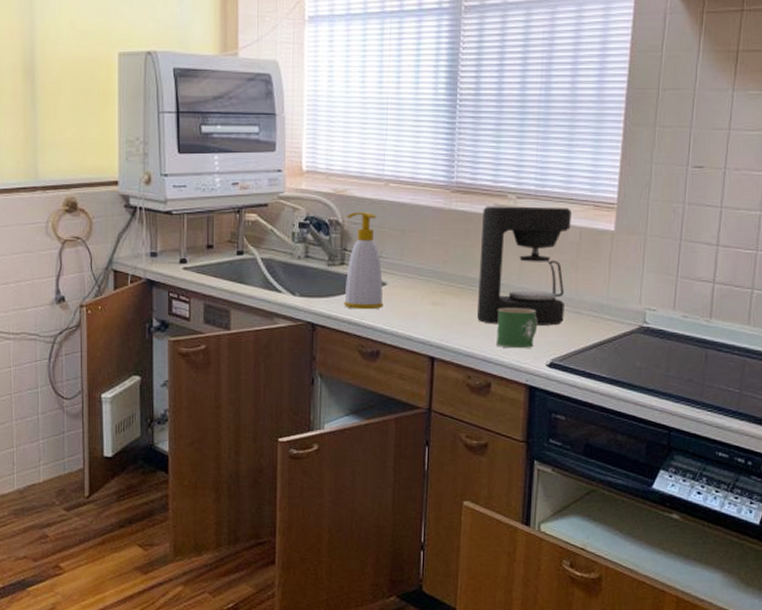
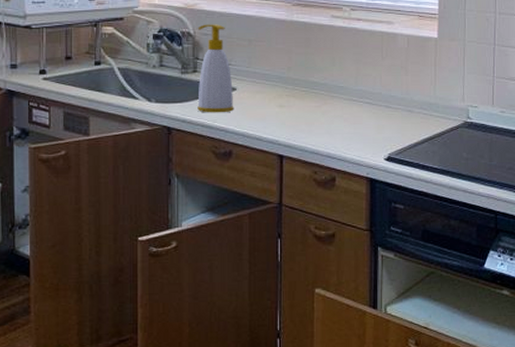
coffee maker: present [477,206,572,326] -> none [320,17,399,124]
mug: present [495,307,538,349] -> none [338,108,375,145]

